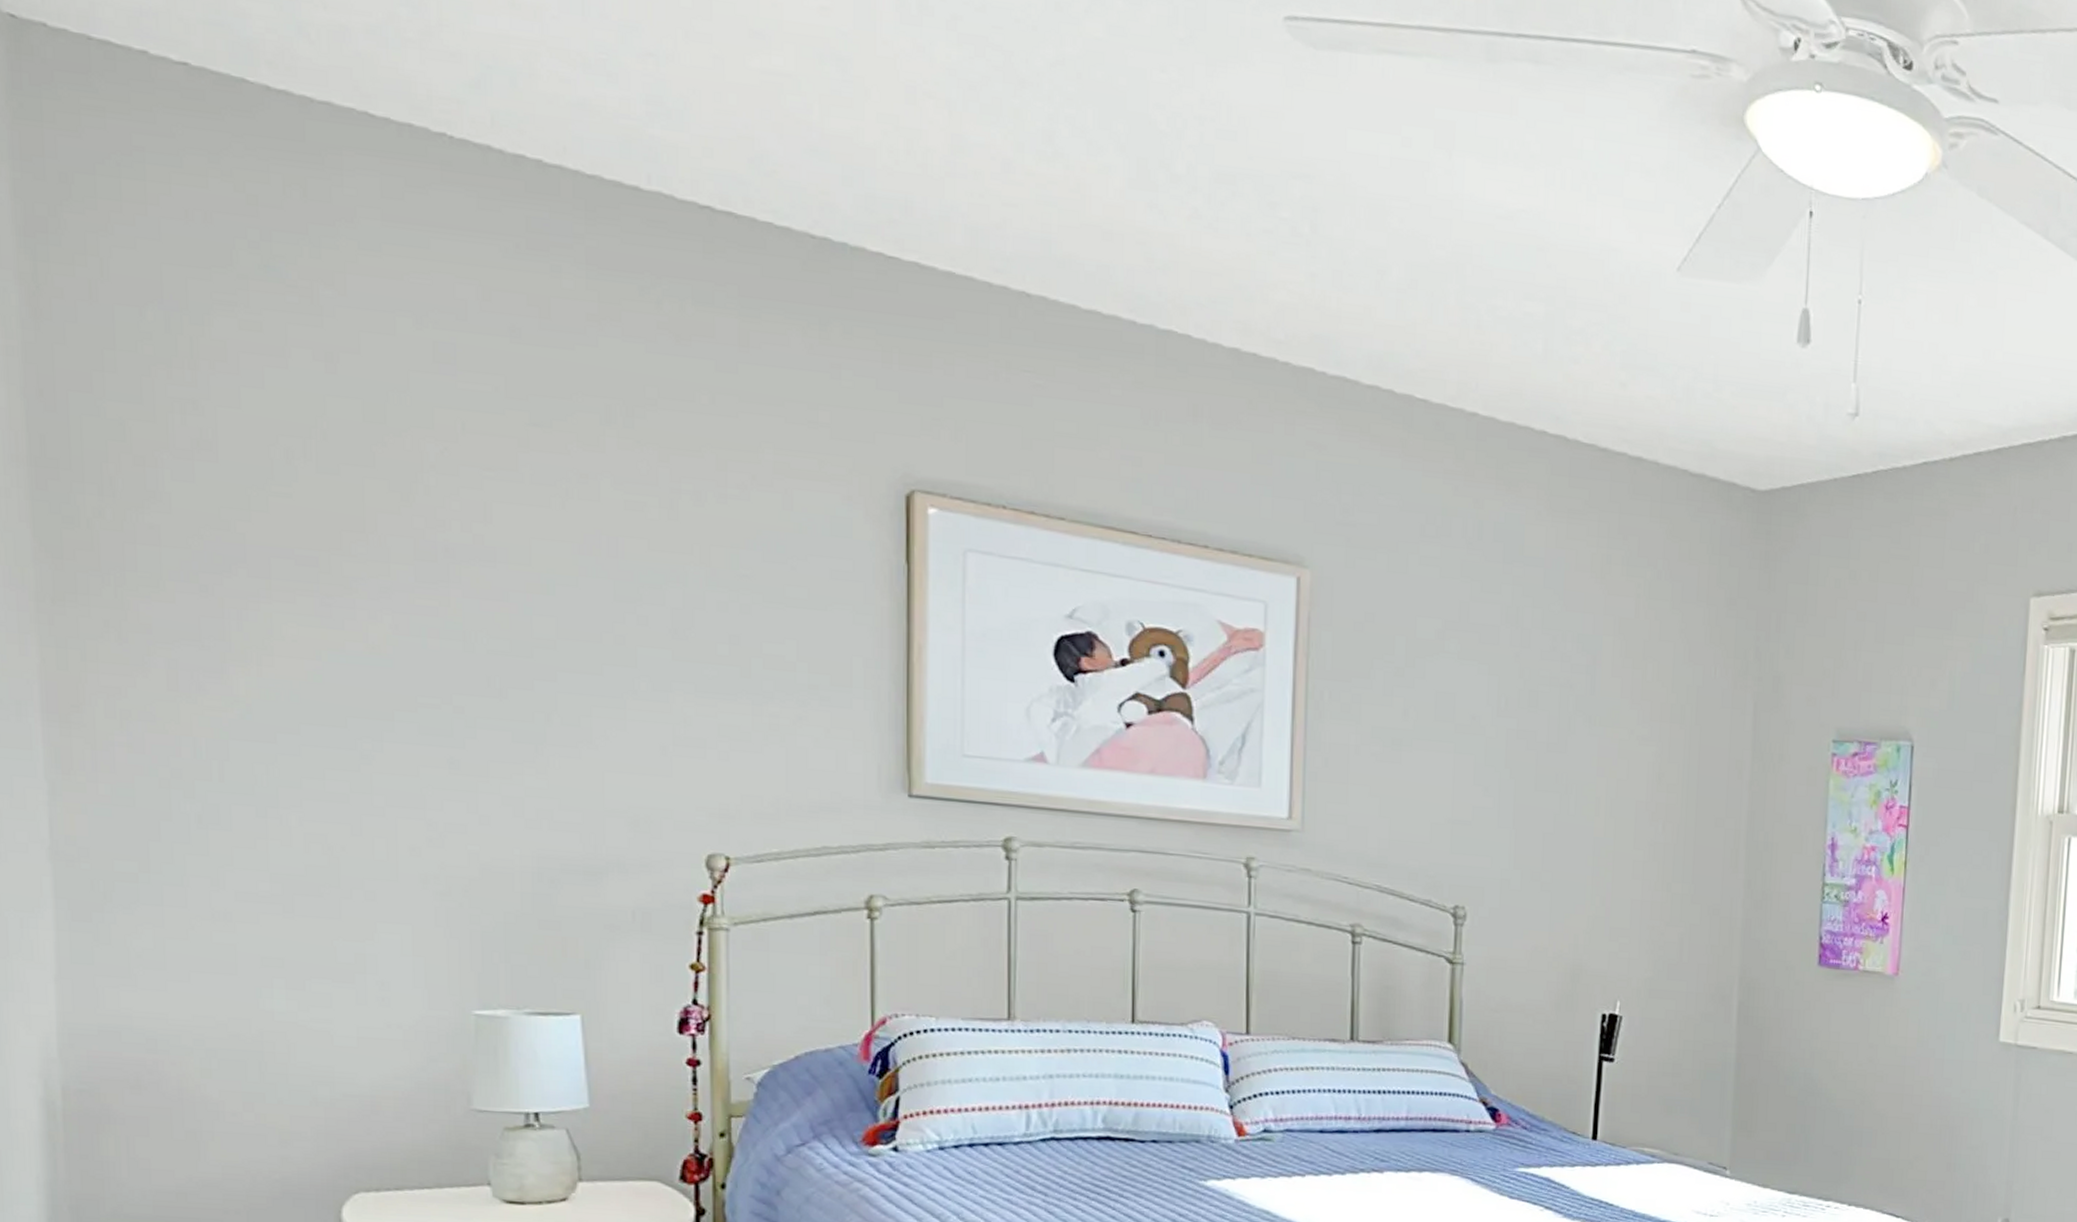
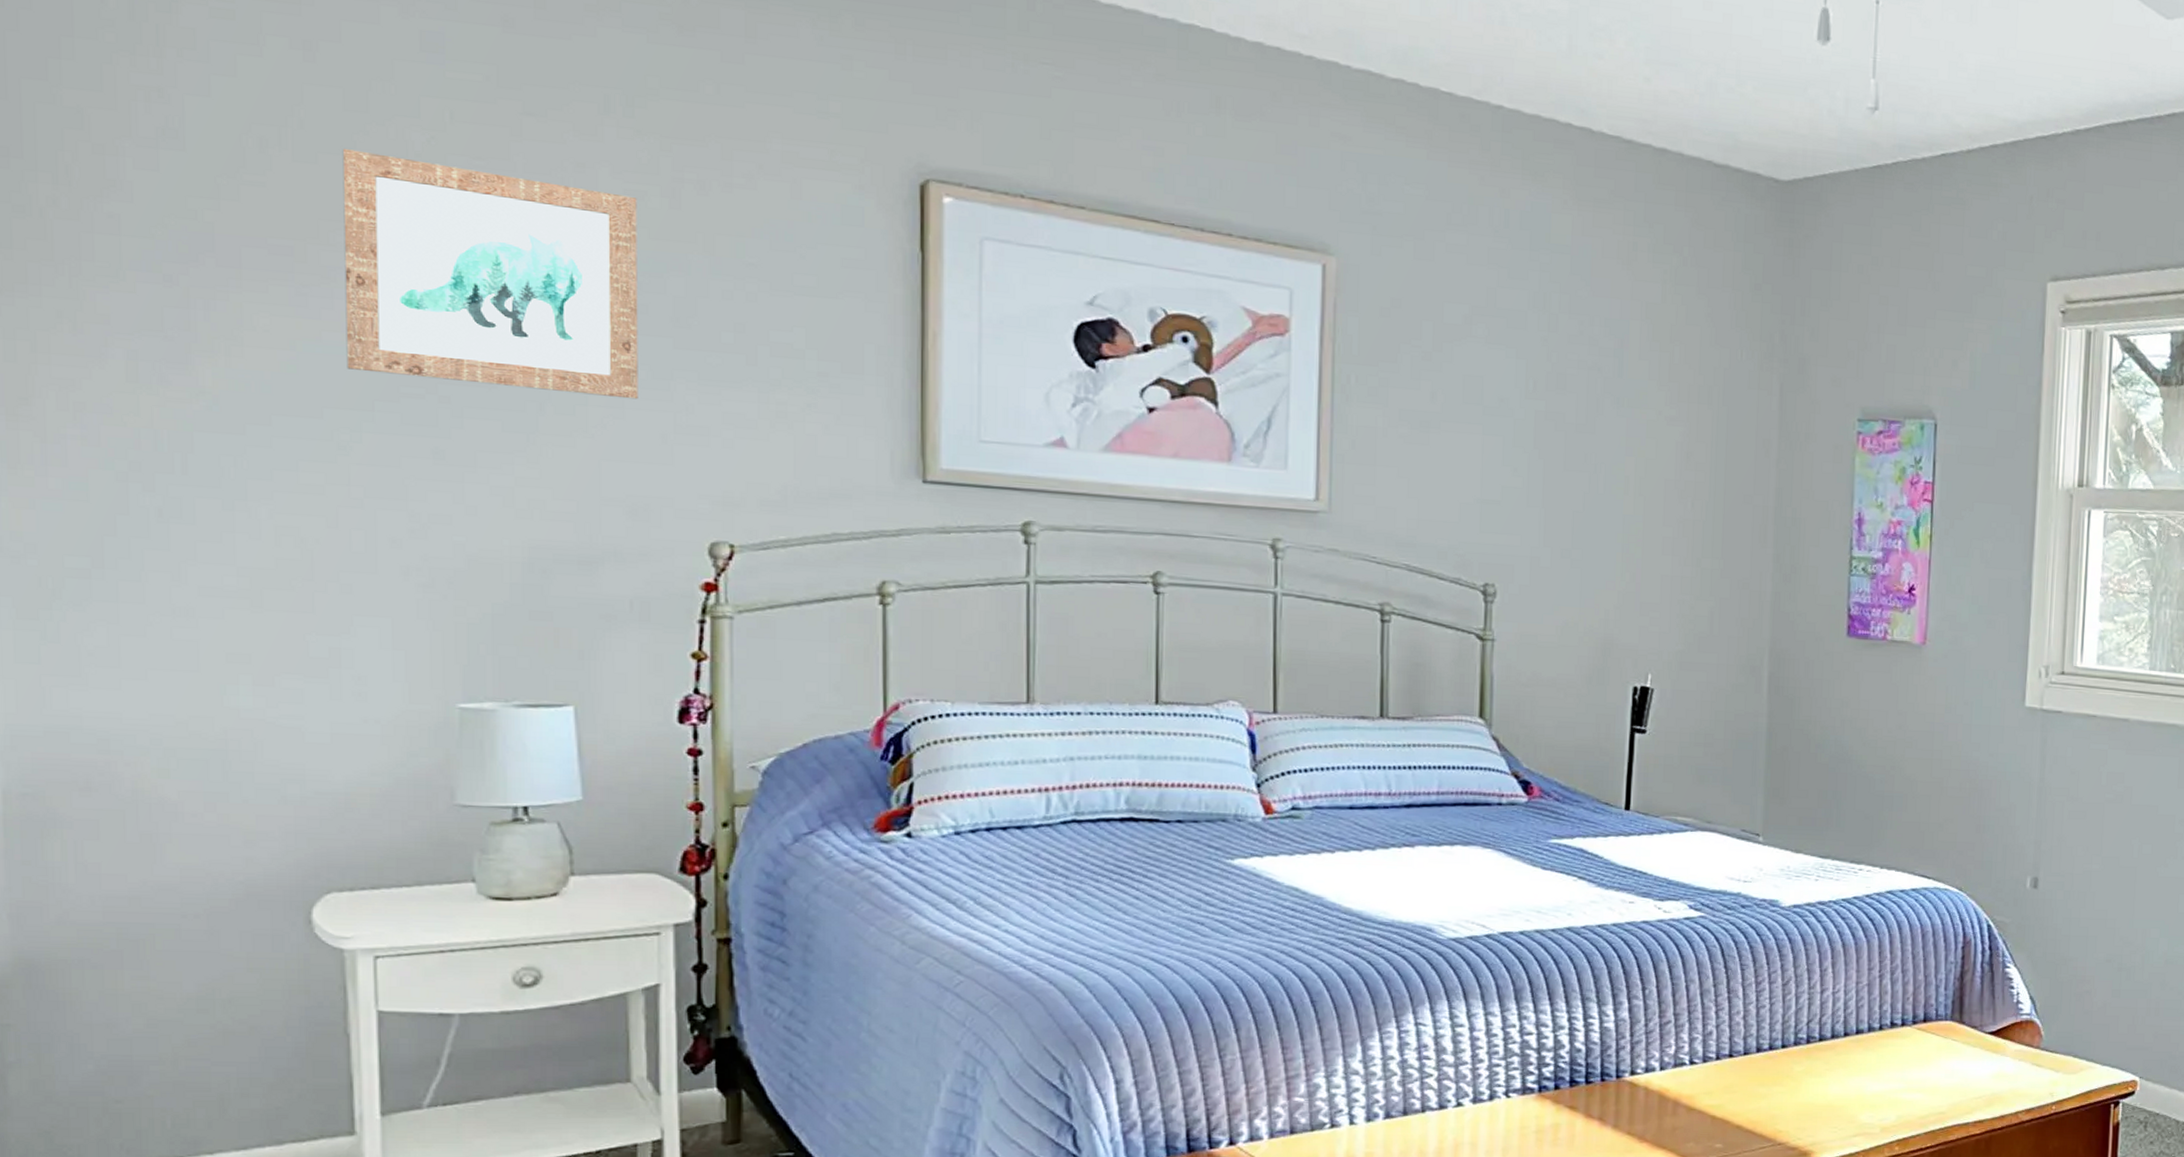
wall art: none [362,460,639,711] -> present [342,149,638,400]

